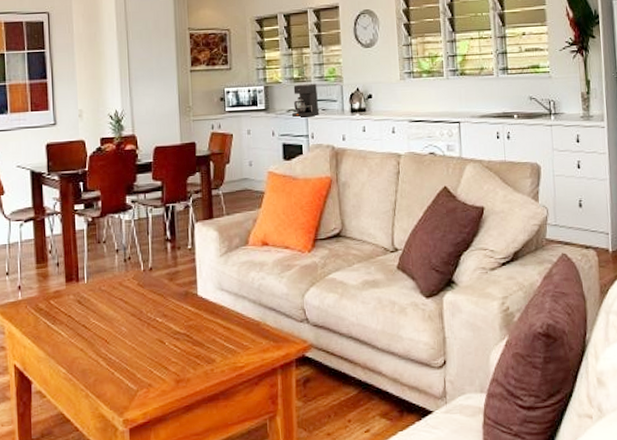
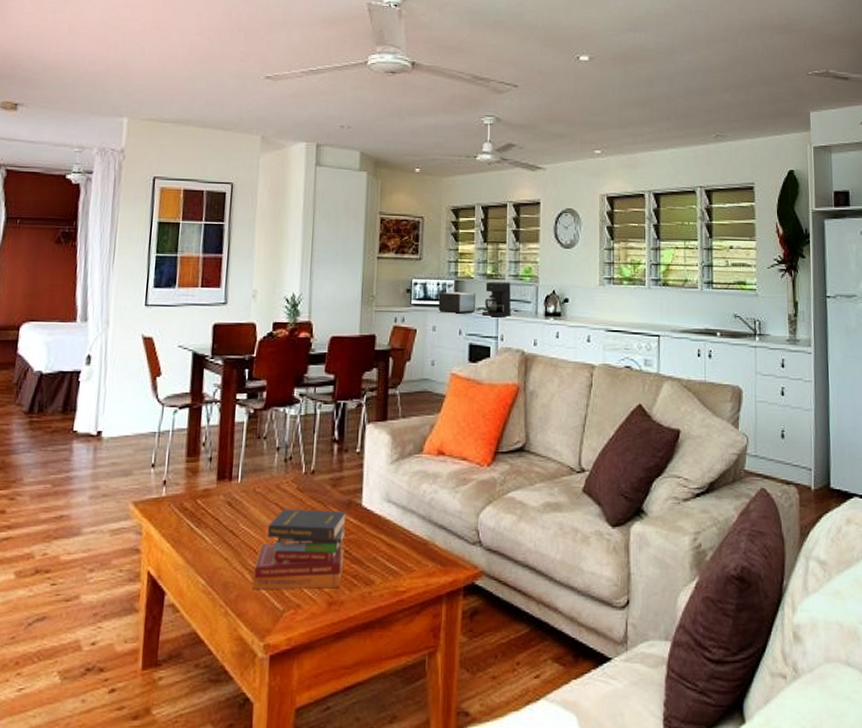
books: none [107,301,187,374] -> present [252,509,347,590]
toaster: none [250,96,286,117] -> present [438,292,476,314]

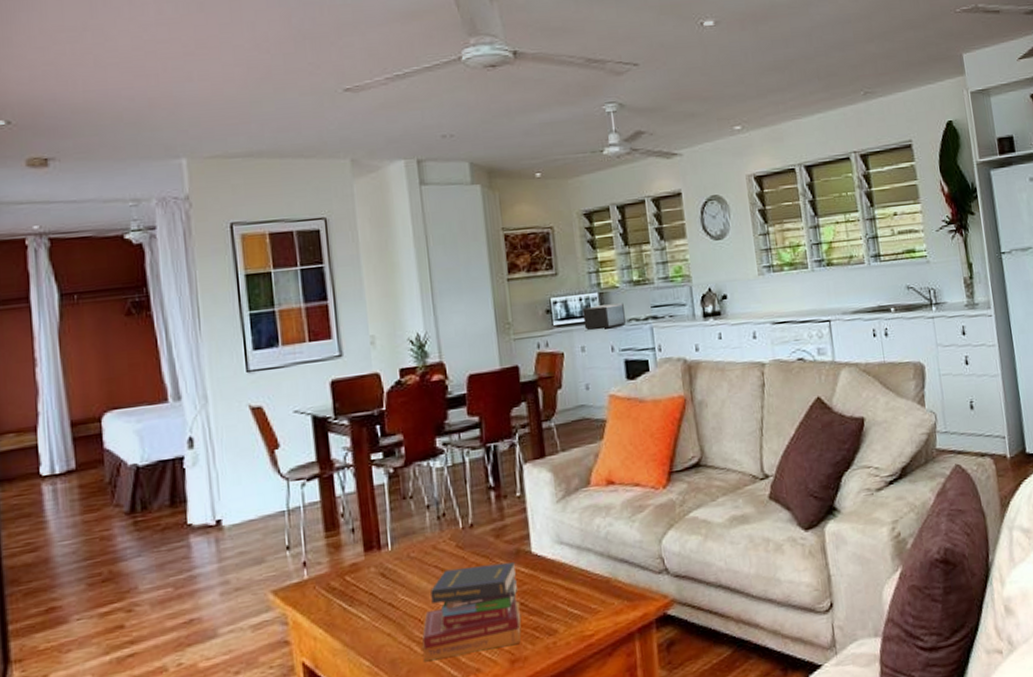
coffee maker: present [481,281,511,317] -> none [633,286,667,328]

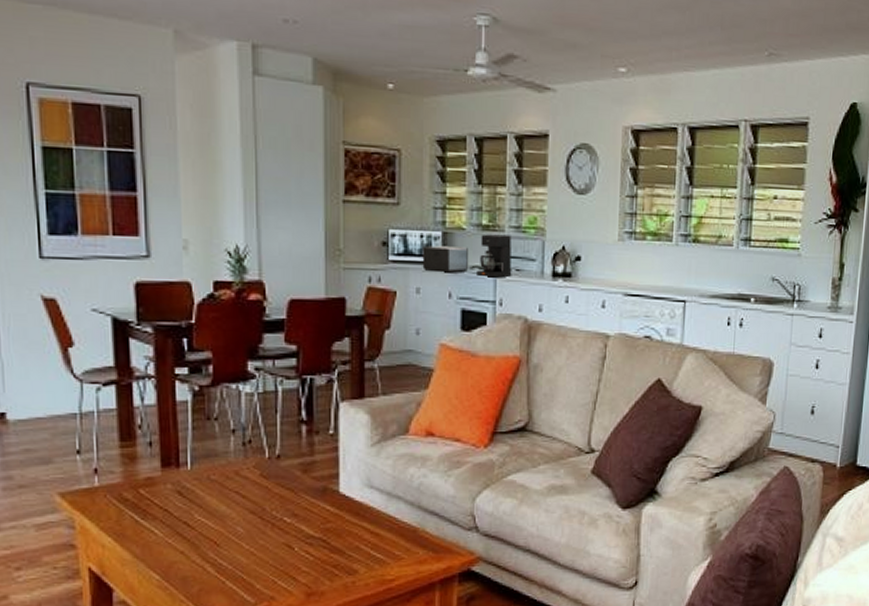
books: present [422,562,522,662] -> none [216,497,322,584]
coffee maker: none [633,286,667,328] -> present [475,234,512,278]

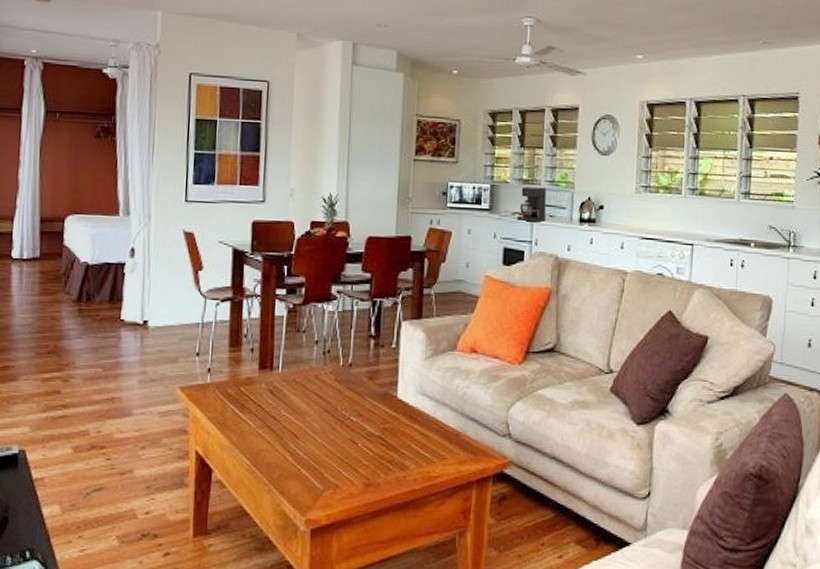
toaster: present [422,245,469,273] -> none [473,195,511,218]

